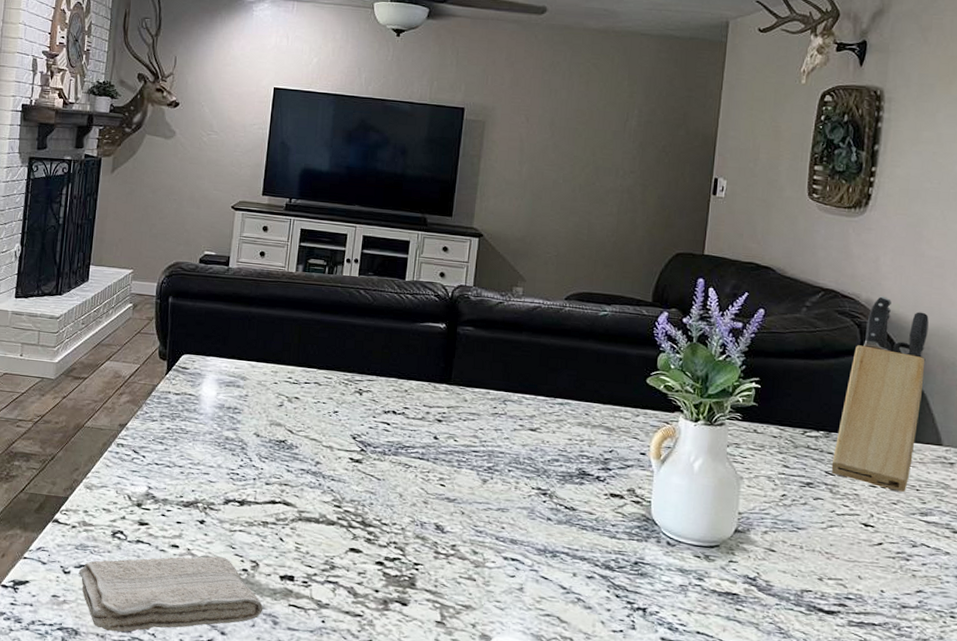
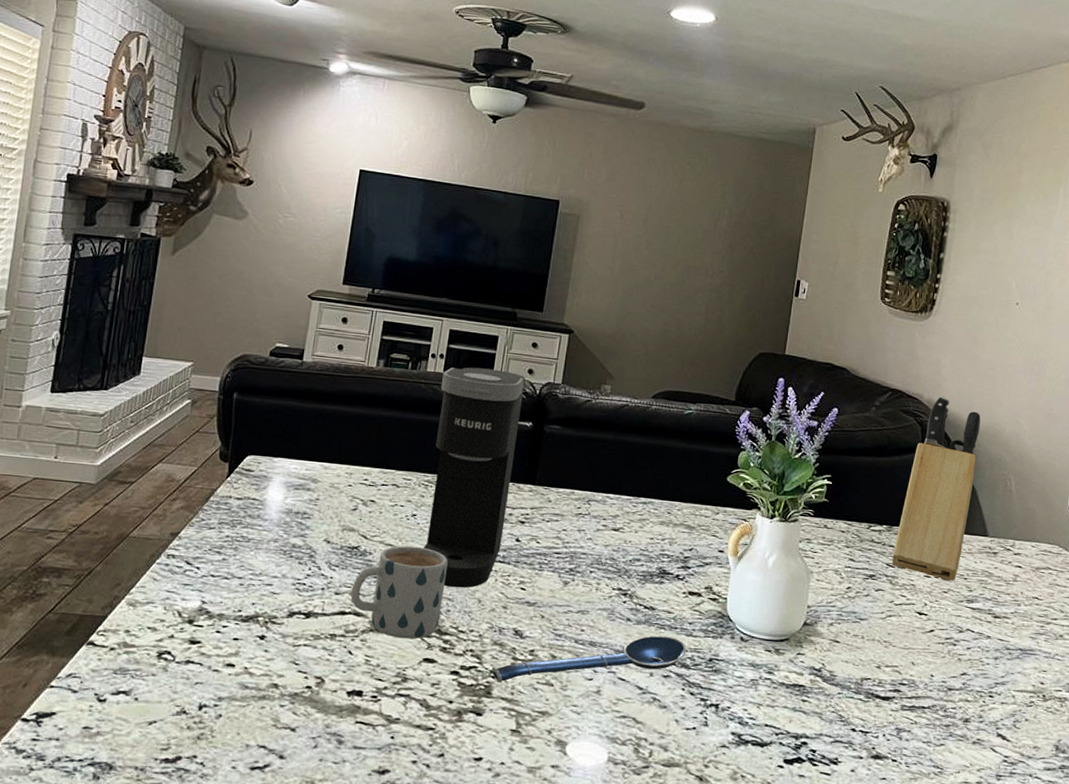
washcloth: present [78,556,264,633] -> none [116,674,328,764]
mug: none [280,440,369,530] -> present [351,545,448,639]
coffee maker: none [345,271,437,483] -> present [423,367,525,588]
spoon: none [414,535,610,575] -> present [491,635,687,683]

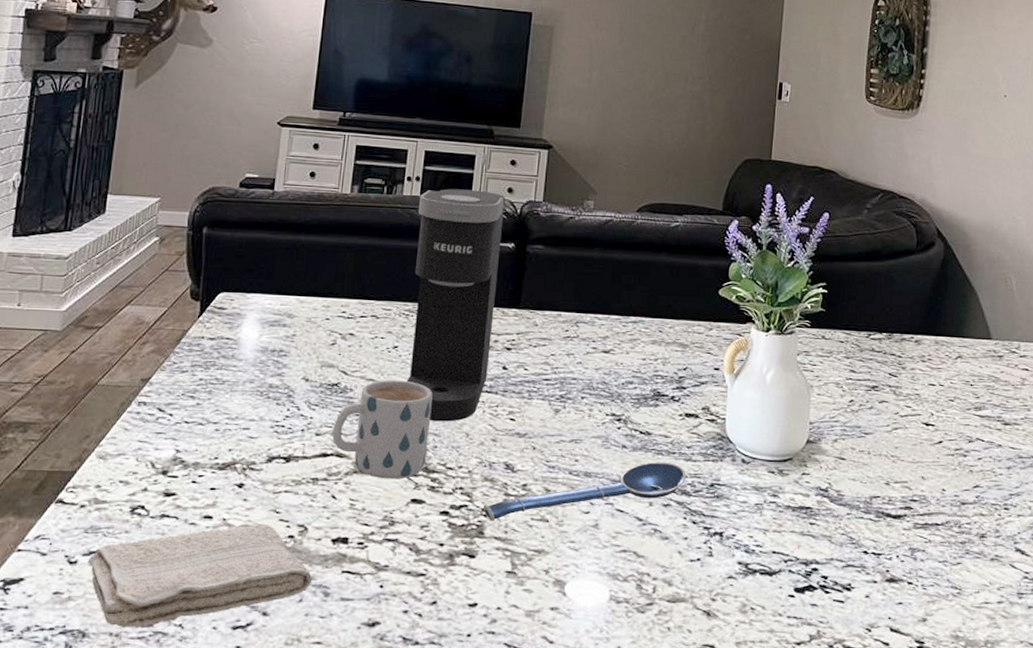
washcloth: none [116,674,328,764] -> present [87,524,313,629]
knife block: present [891,396,981,582] -> none [894,195,976,389]

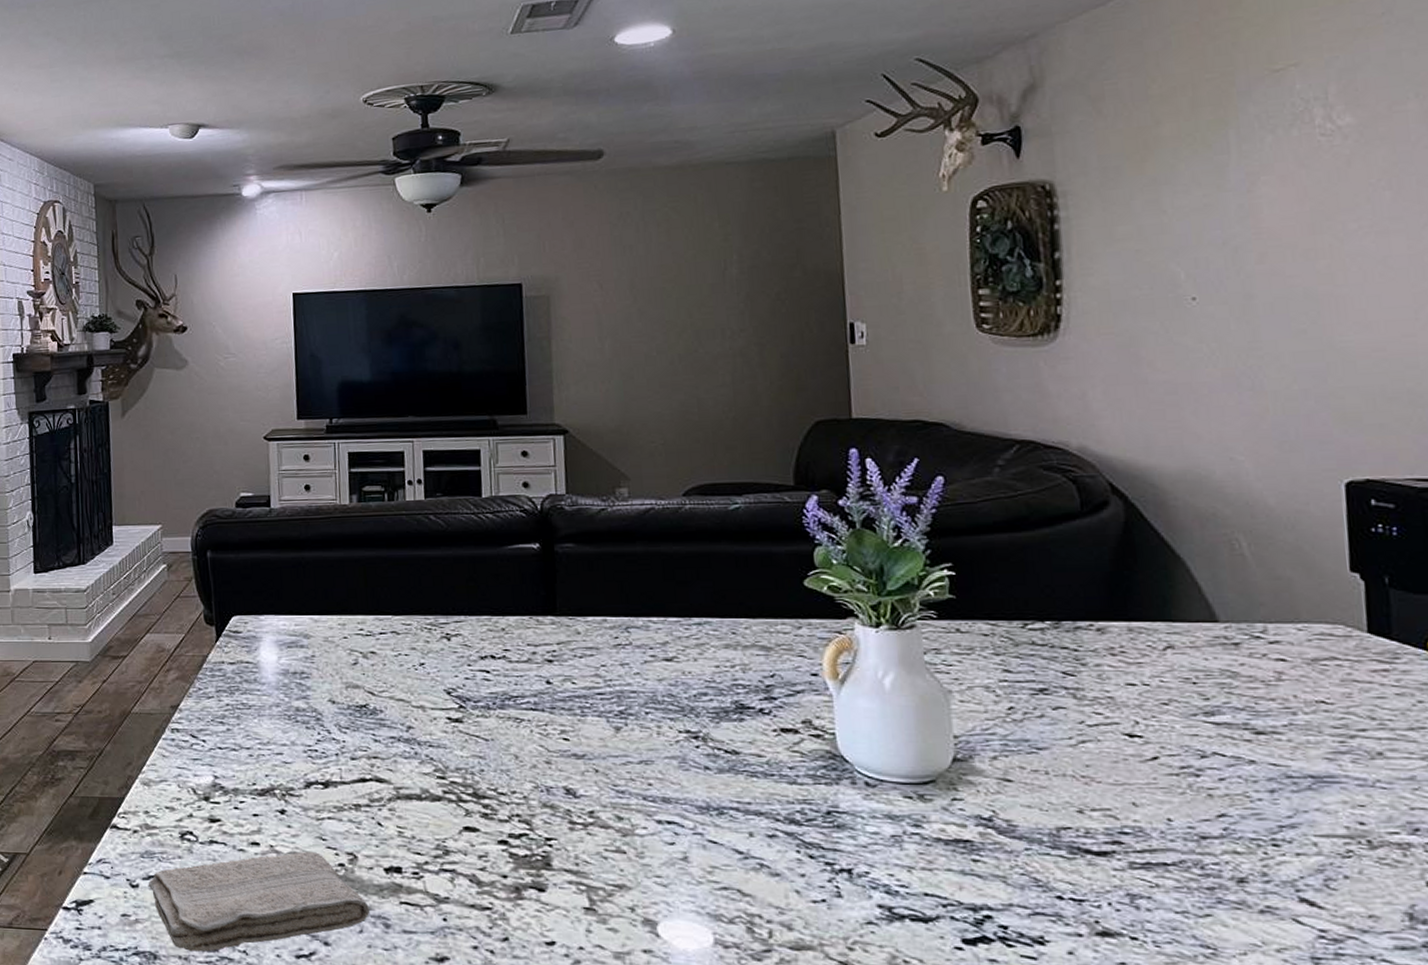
mug: present [332,380,433,479] -> none [368,699,474,806]
coffee maker: present [406,188,505,422] -> none [424,488,530,743]
spoon: present [482,461,686,521] -> none [546,785,793,852]

